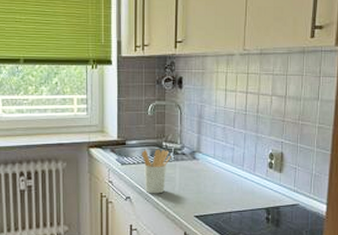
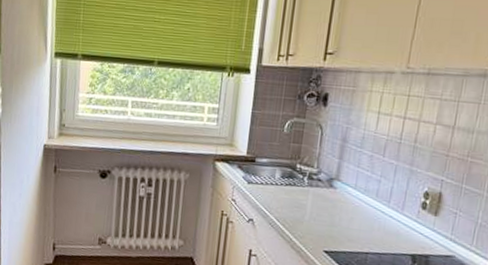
utensil holder: present [142,149,171,194] -> none [271,170,305,221]

